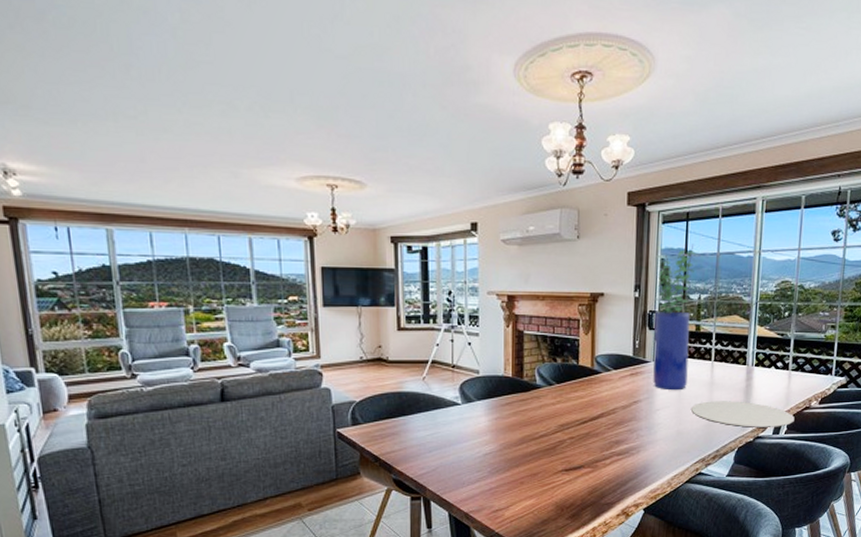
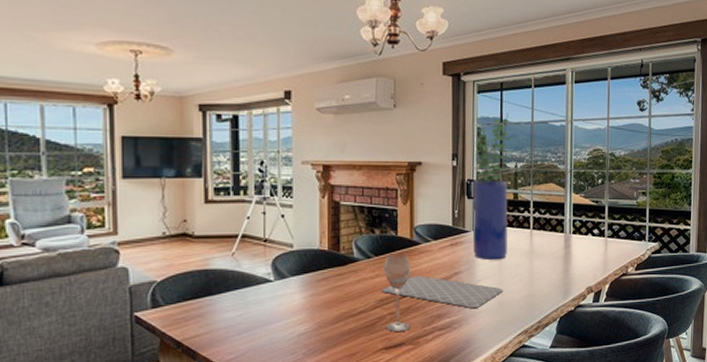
placemat: none [562,403,682,437] -> present [381,275,503,309]
wineglass: none [565,382,591,456] -> present [384,253,411,333]
placemat: present [691,401,795,428] -> none [512,269,613,296]

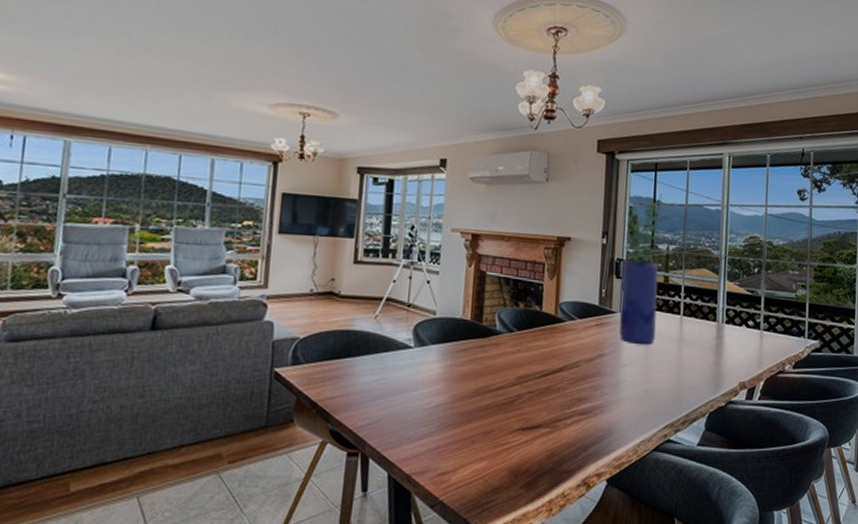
placemat: present [381,275,503,309] -> none [521,354,649,395]
wineglass: present [384,253,411,333] -> none [524,329,554,414]

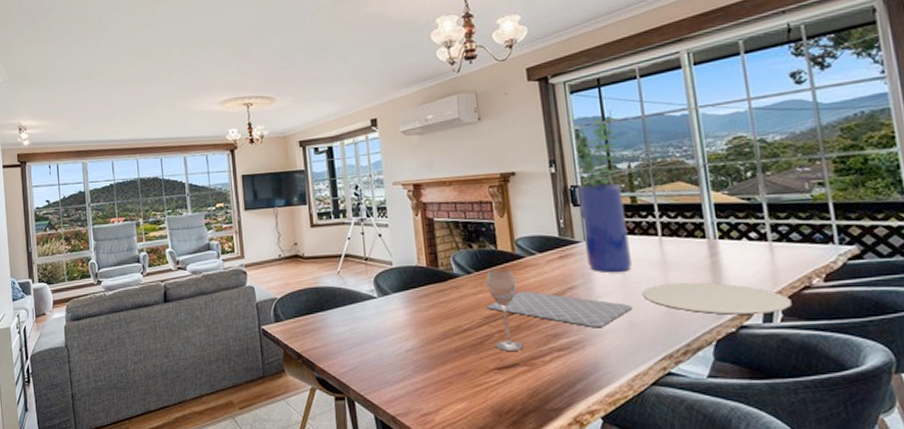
placemat: none [521,354,649,395] -> present [486,291,633,328]
wineglass: none [524,329,554,414] -> present [486,268,524,352]
placemat: none [659,358,768,392] -> present [643,282,792,315]

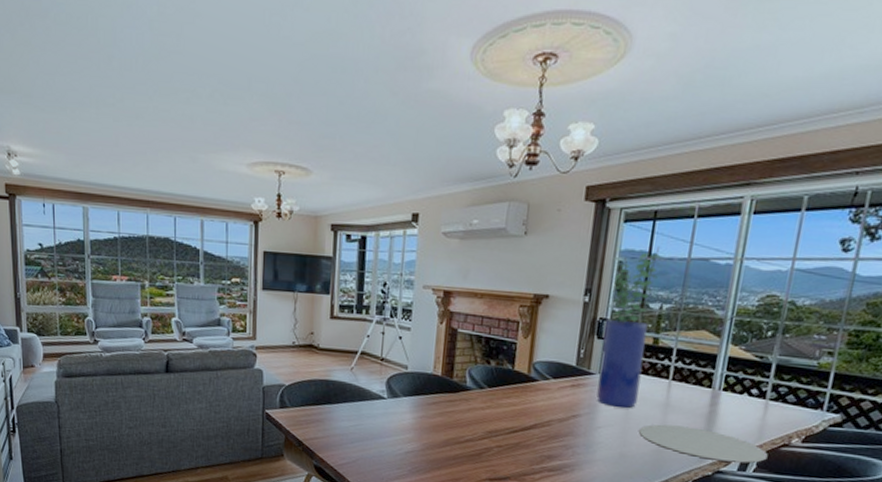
wineglass: present [486,268,524,352] -> none [492,387,525,467]
placemat: present [486,291,633,328] -> none [491,412,627,456]

